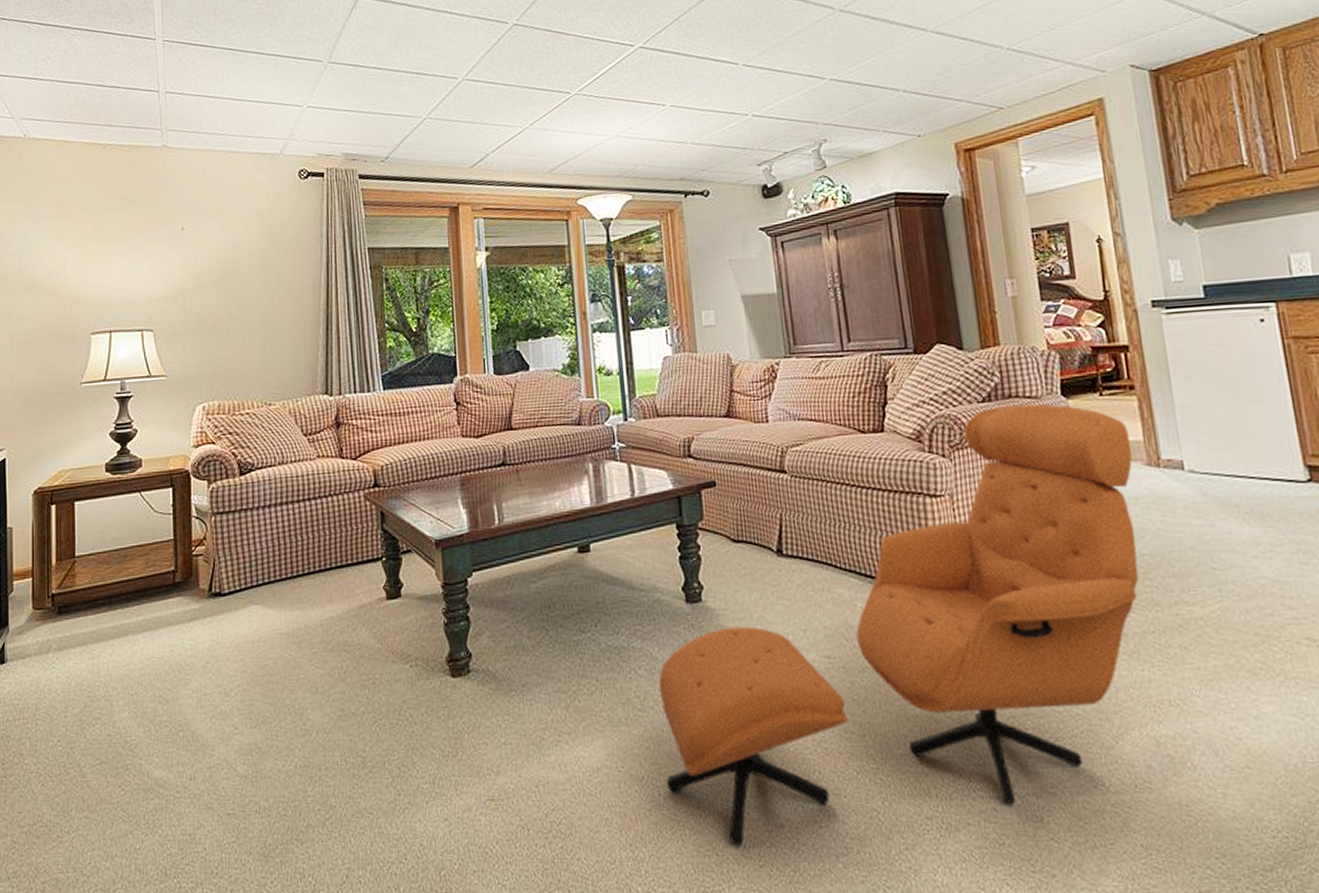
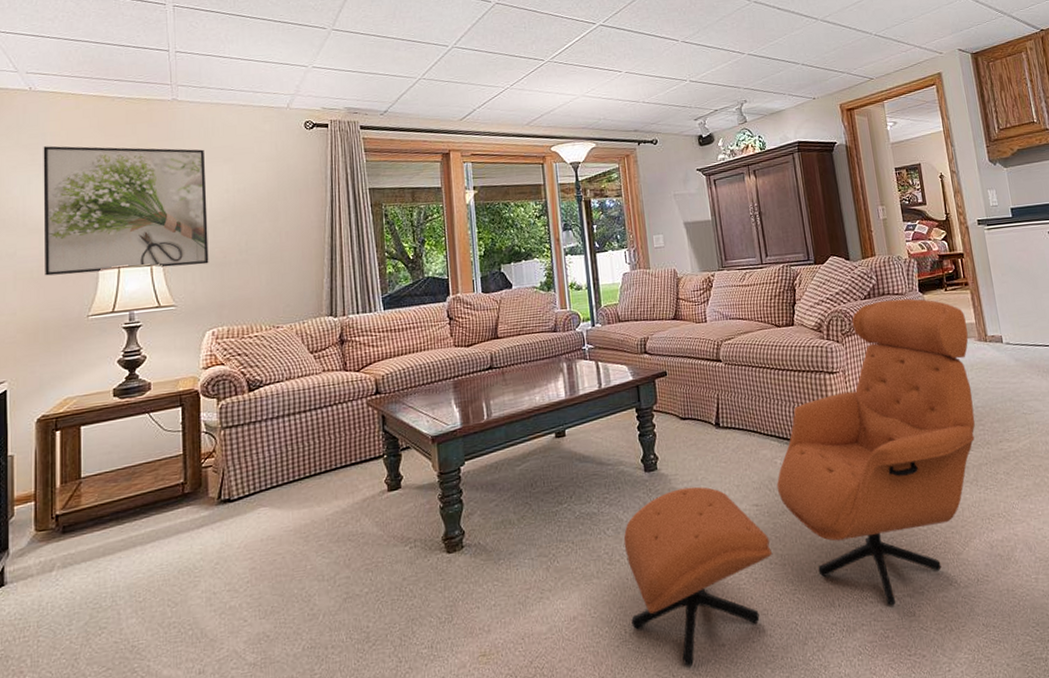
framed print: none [37,198,199,339] -> present [43,146,209,276]

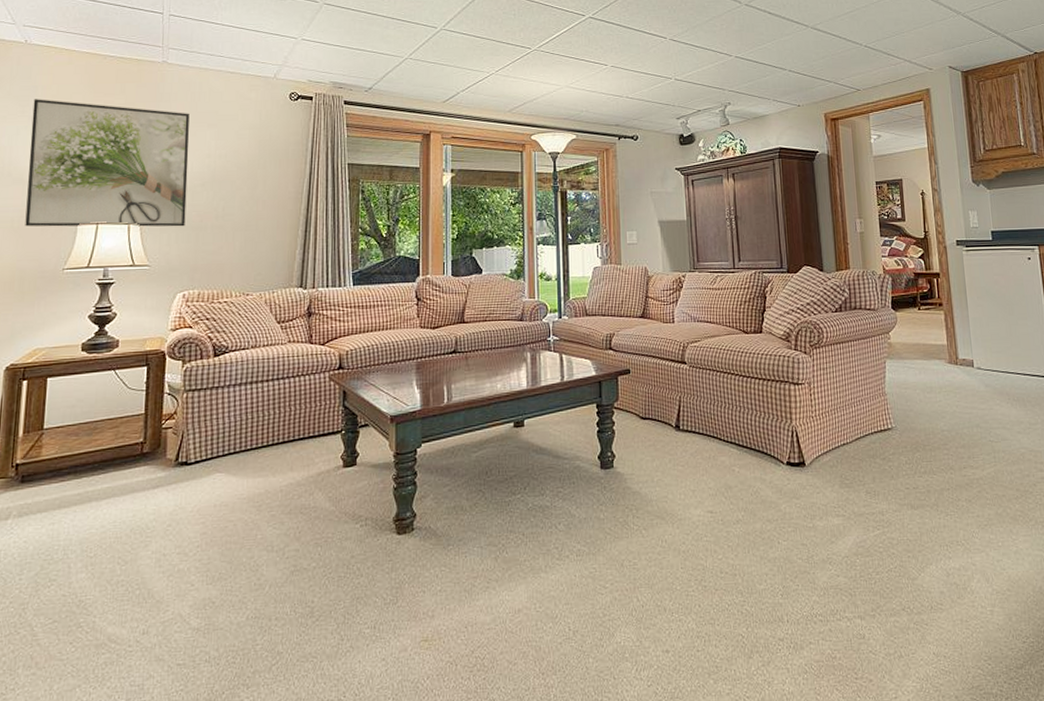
armchair: present [623,298,975,666] -> none [574,315,940,669]

